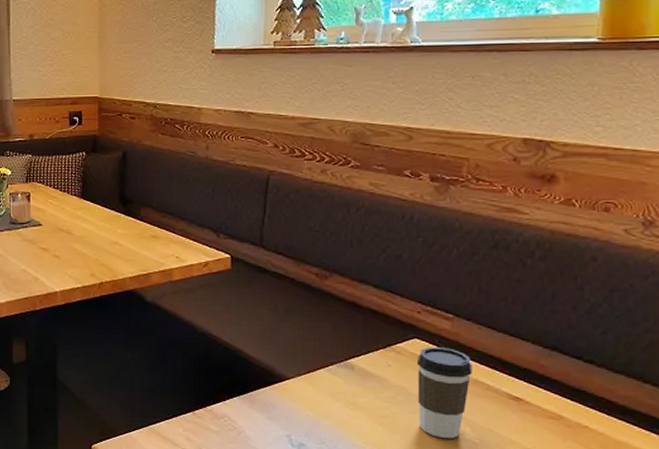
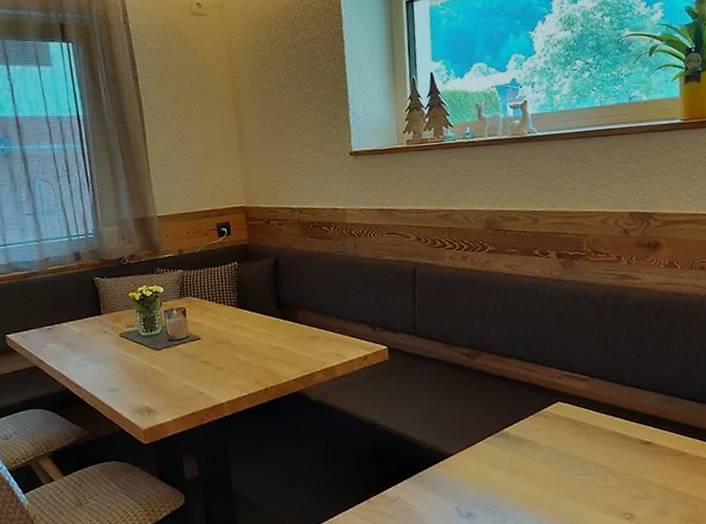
coffee cup: present [416,347,472,439] -> none [561,406,609,488]

